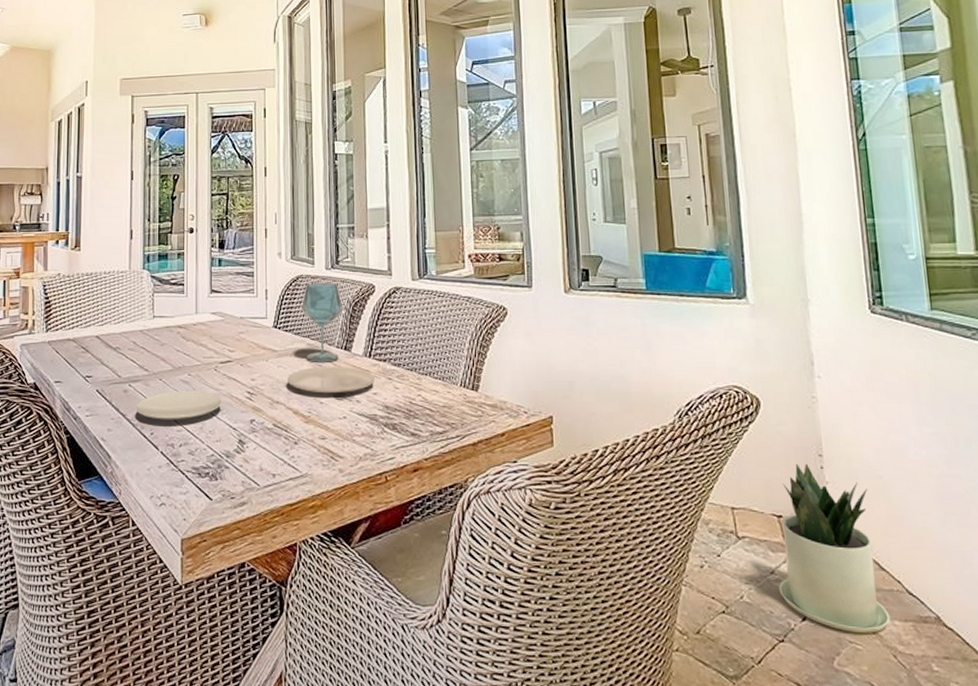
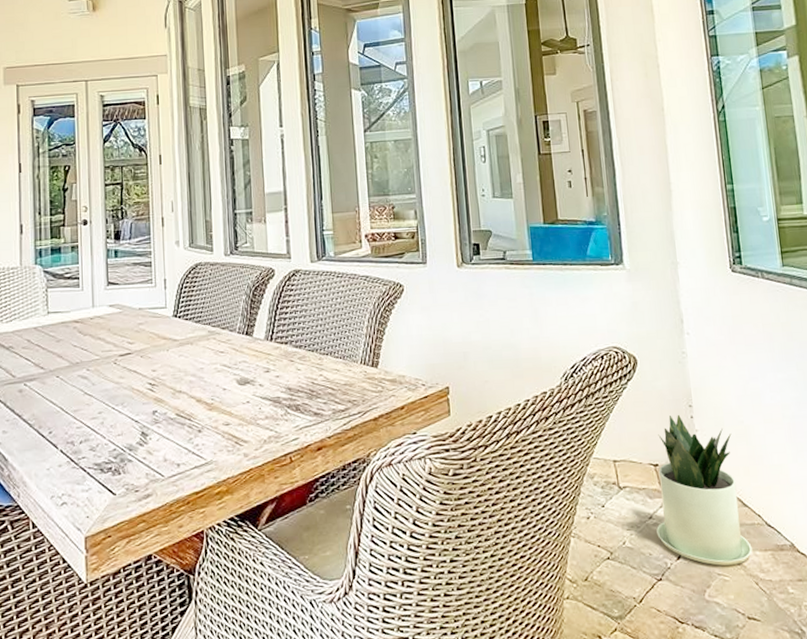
plate: present [135,390,222,420] -> none [32,385,123,418]
plate: present [287,366,375,394] -> none [189,351,277,380]
wine glass: present [301,283,342,362] -> none [201,269,243,349]

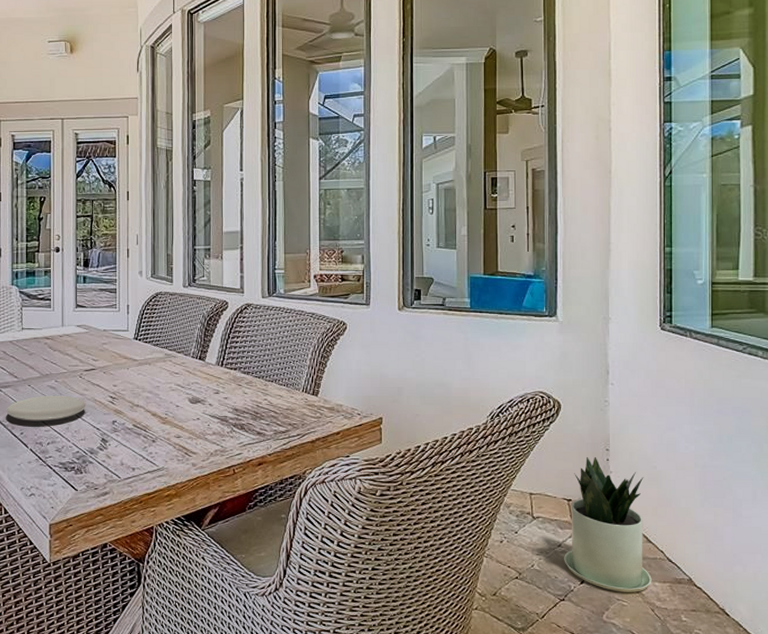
plate: none [32,385,123,418] -> present [6,395,86,421]

